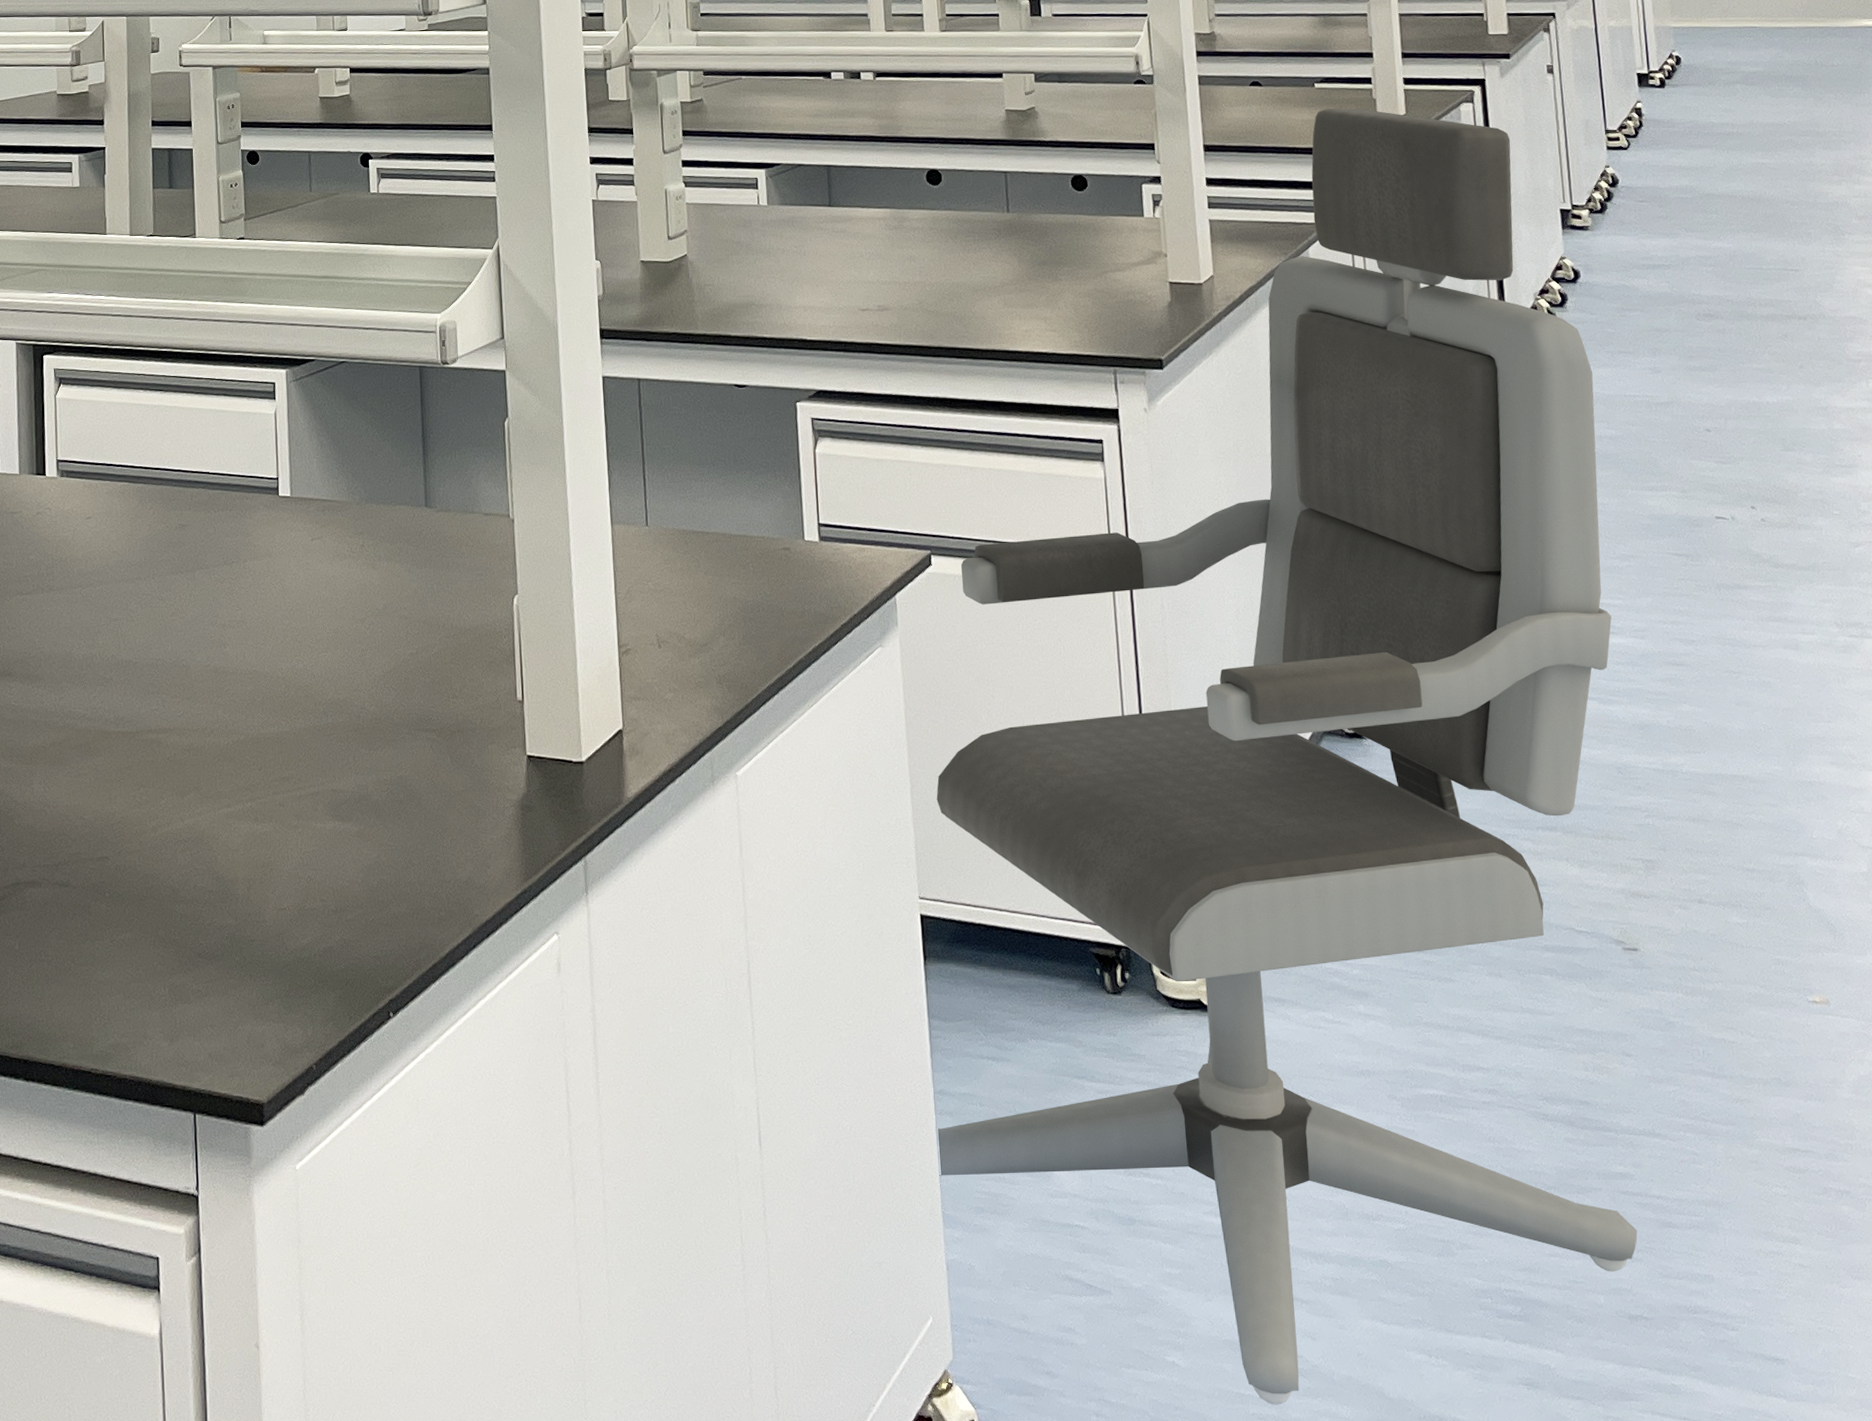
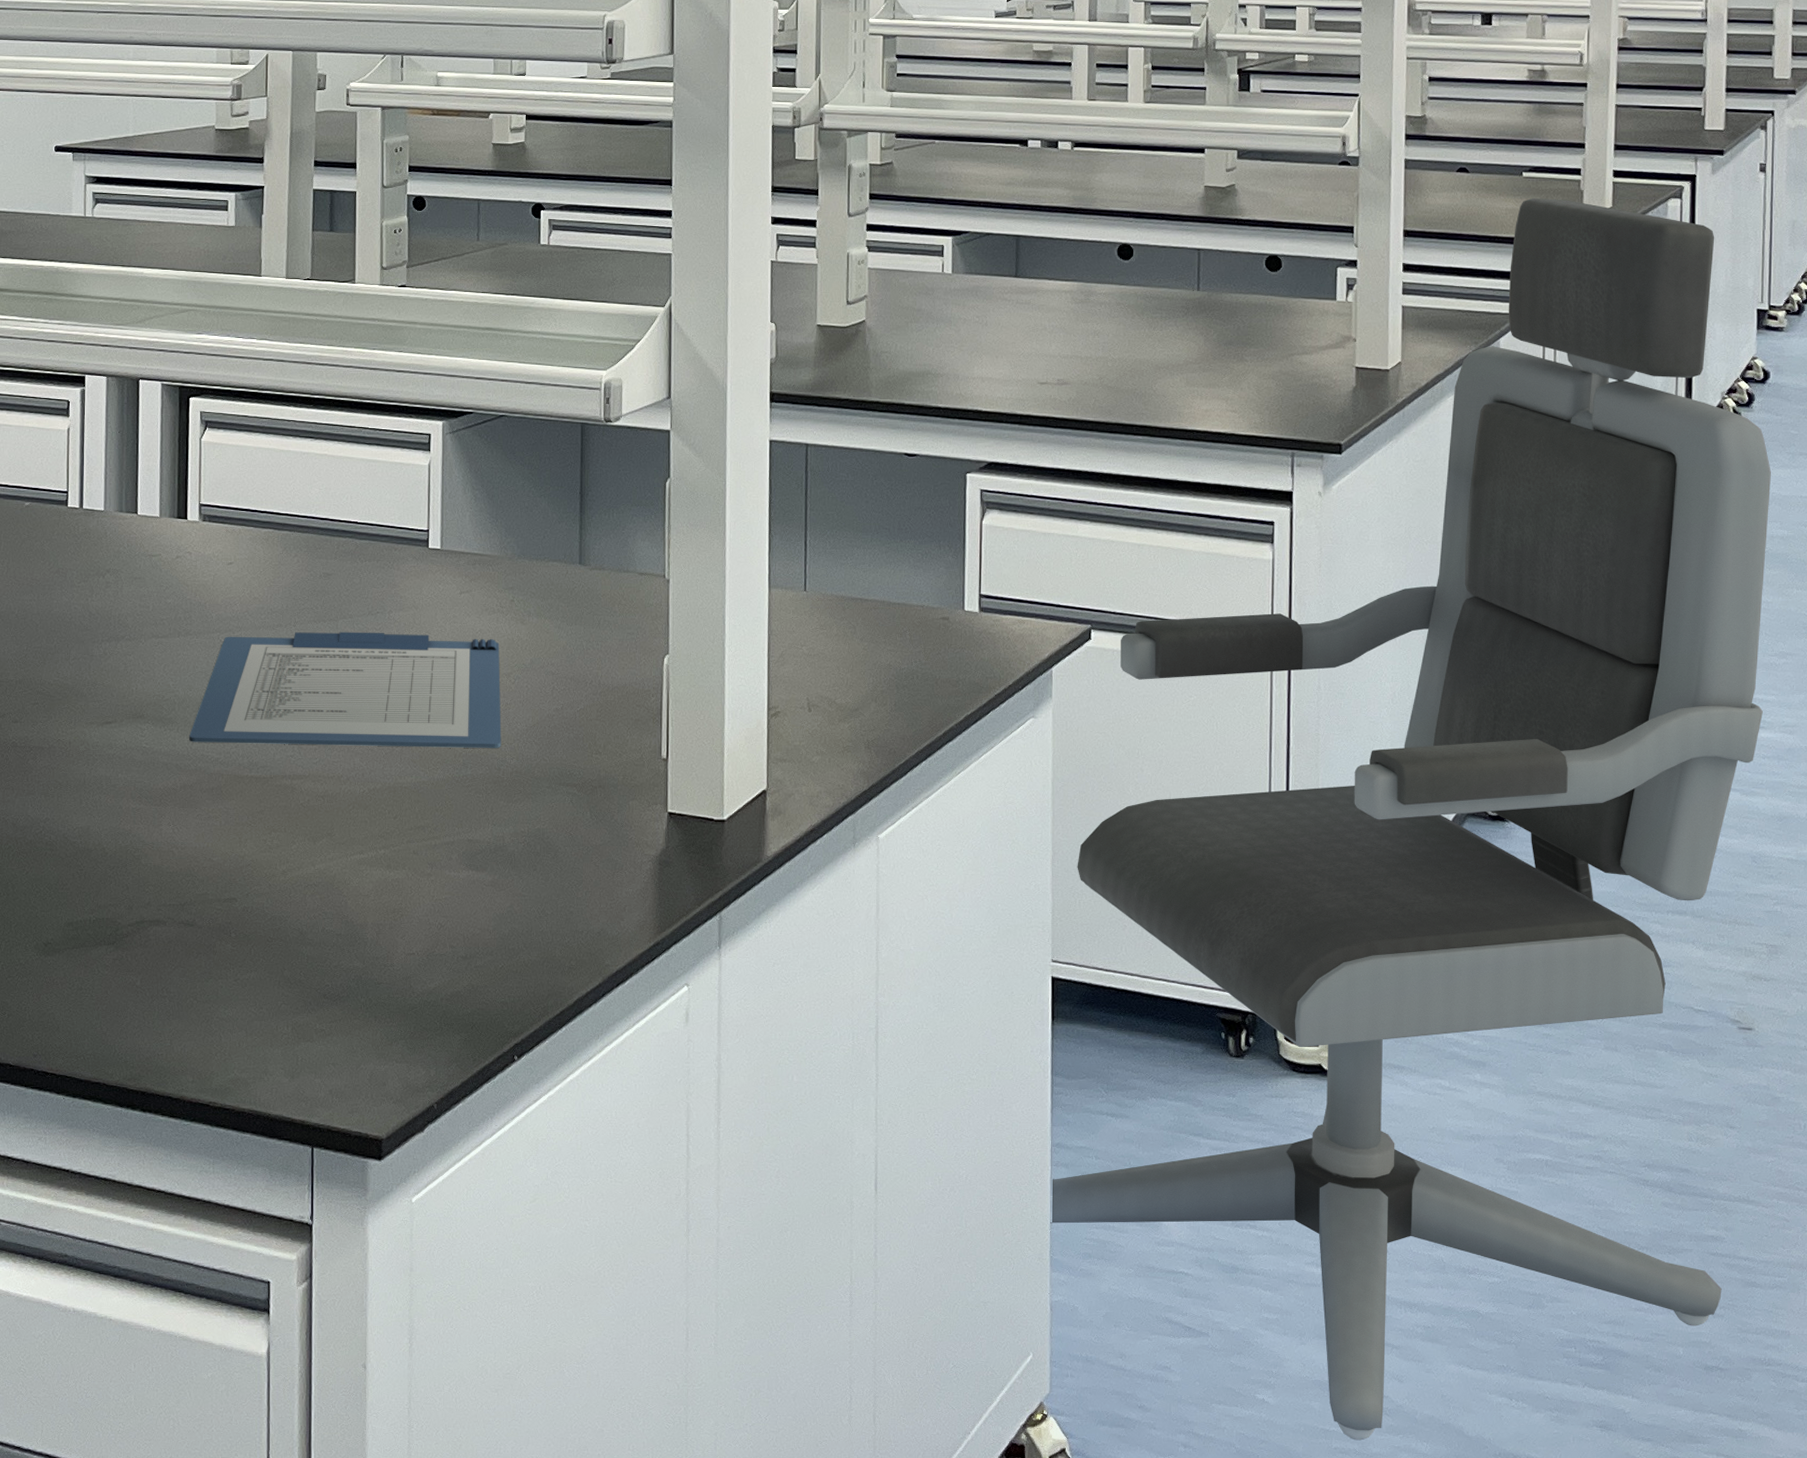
clipboard: none [56,582,360,699] -> present [189,631,501,748]

